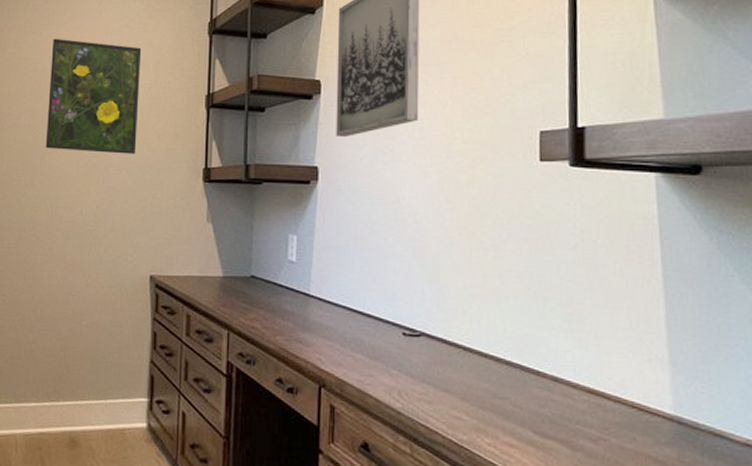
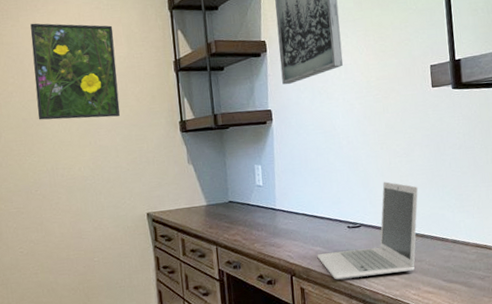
laptop: none [357,280,508,410] -> present [317,181,419,280]

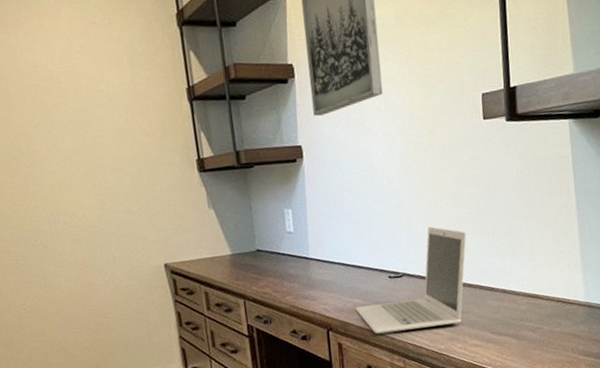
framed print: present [30,23,120,120] -> none [12,41,127,159]

